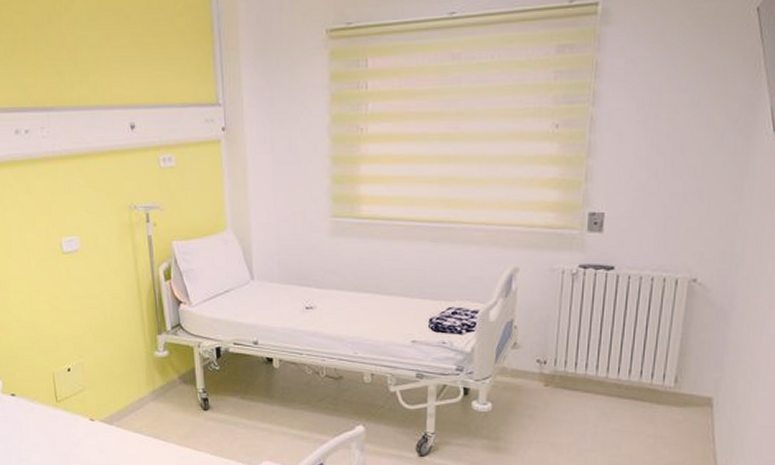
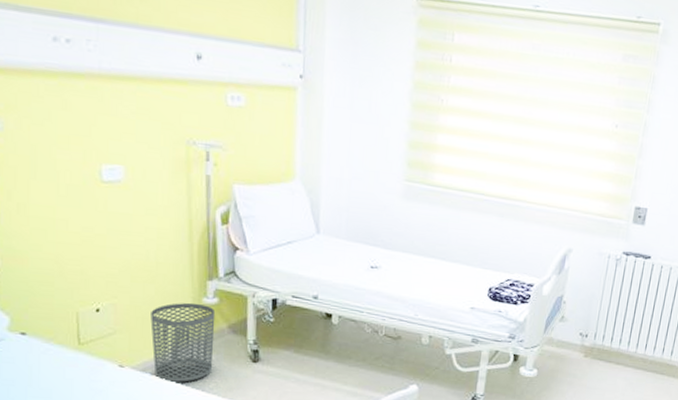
waste bin: none [112,357,168,432] -> present [150,302,216,382]

